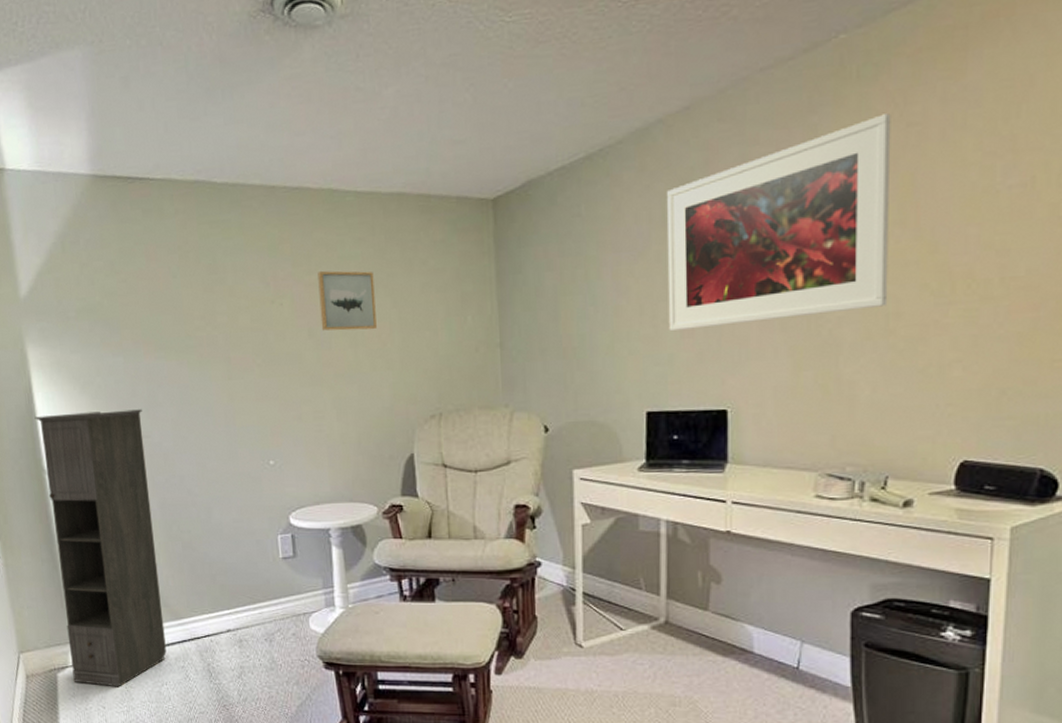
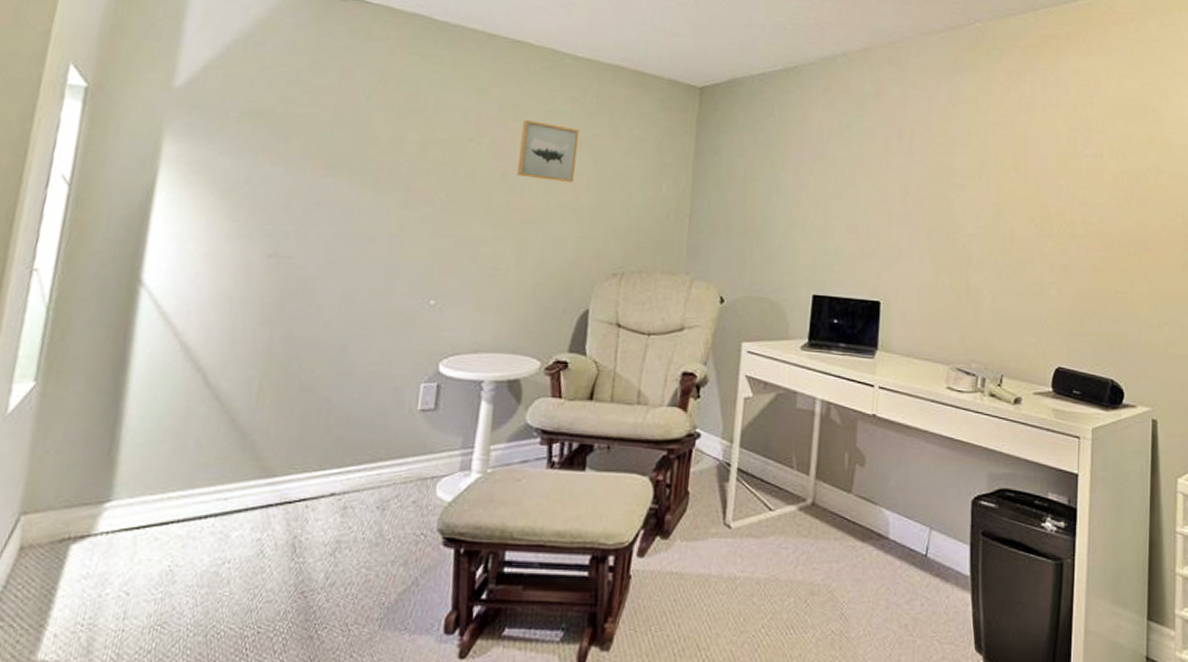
storage cabinet: present [34,409,167,687] -> none [92,217,291,566]
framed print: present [666,113,891,332] -> none [837,85,1010,231]

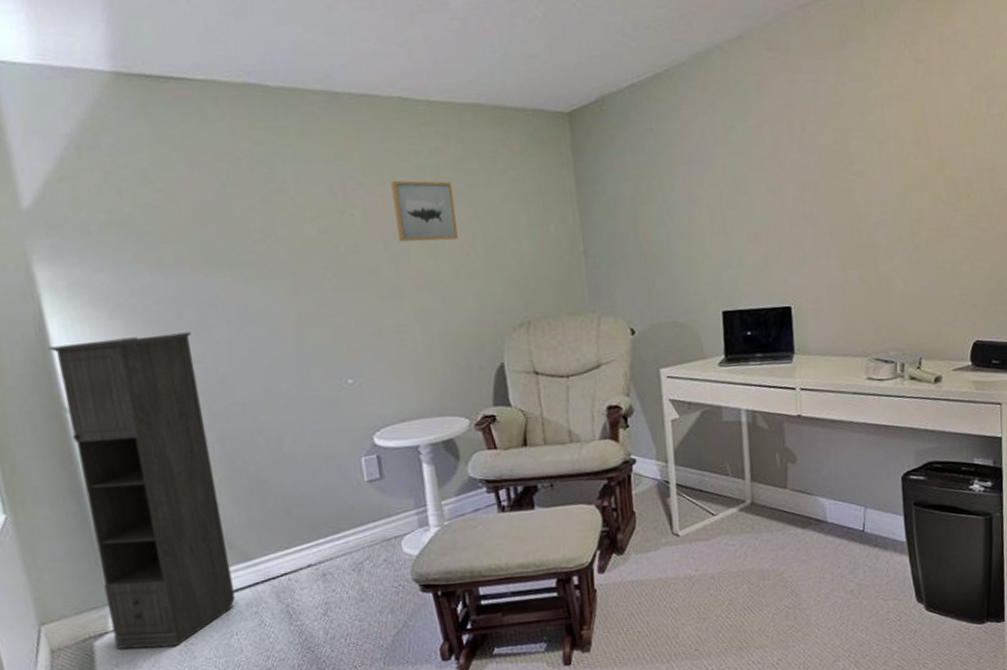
storage cabinet: none [92,217,291,566] -> present [48,332,235,649]

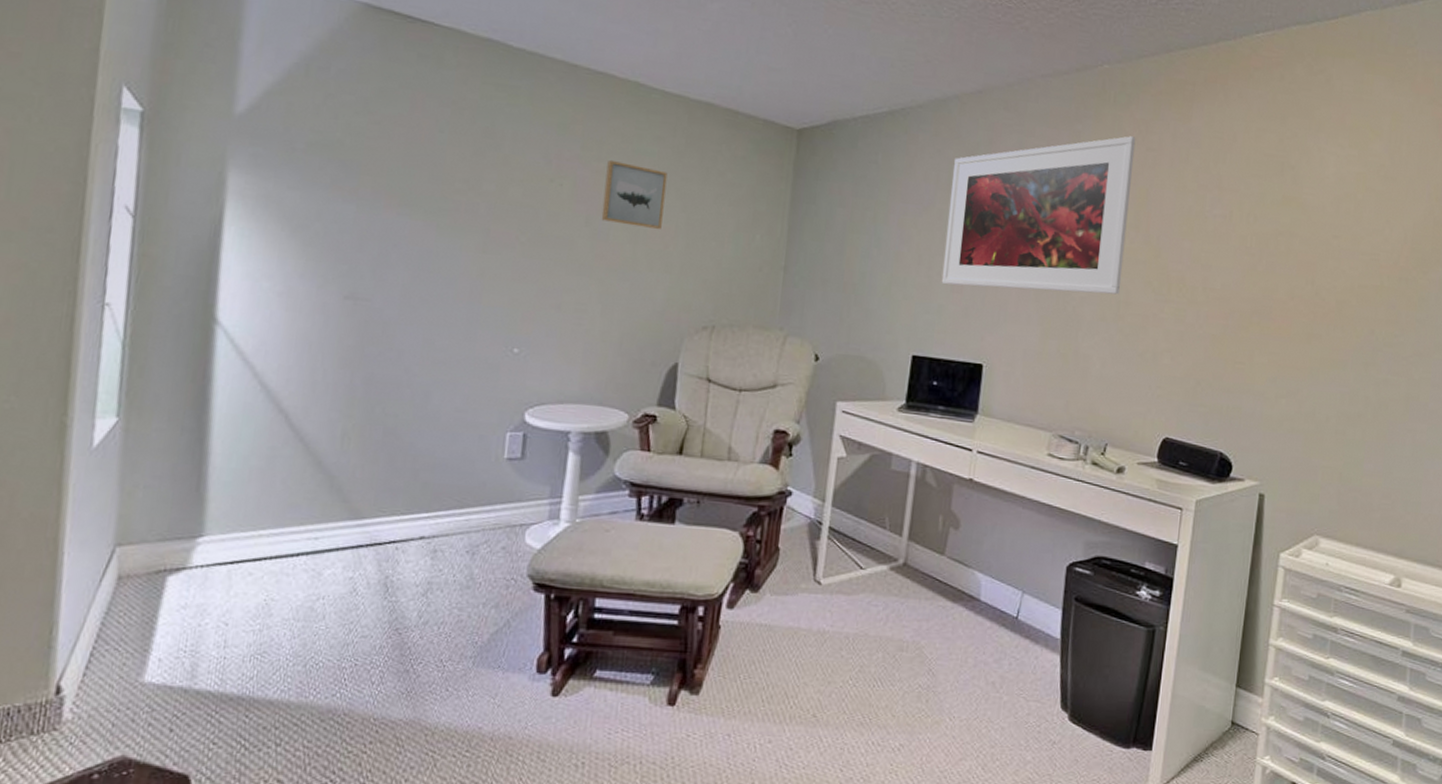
storage cabinet: present [48,332,235,649] -> none [189,253,367,599]
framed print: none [727,51,911,238] -> present [941,136,1136,295]

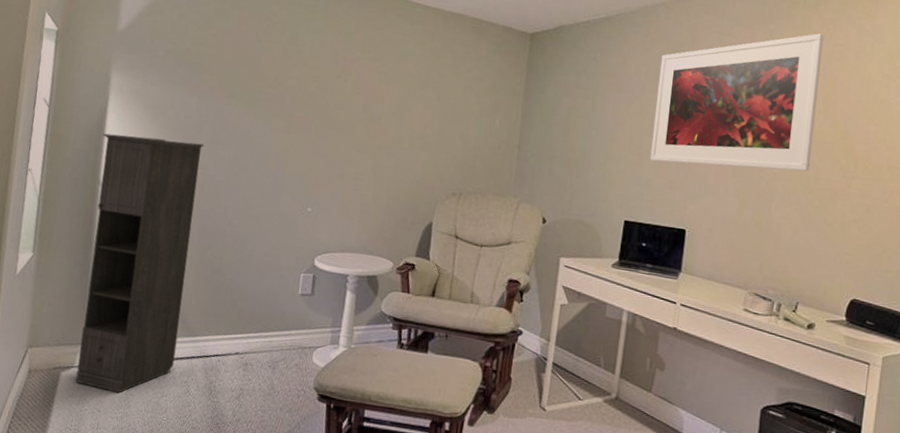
storage cabinet: none [189,253,367,599] -> present [75,133,204,393]
wall art: present [601,160,668,230] -> none [375,61,427,116]

